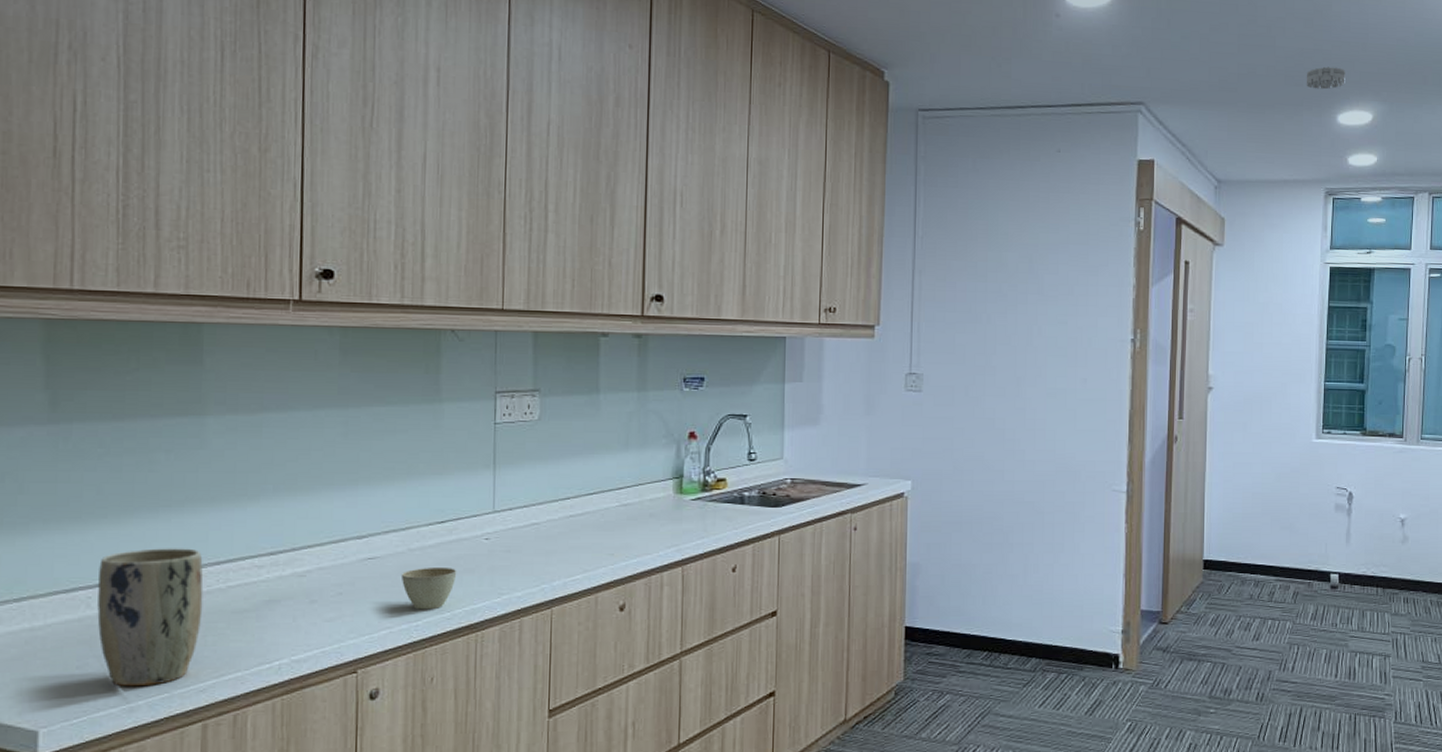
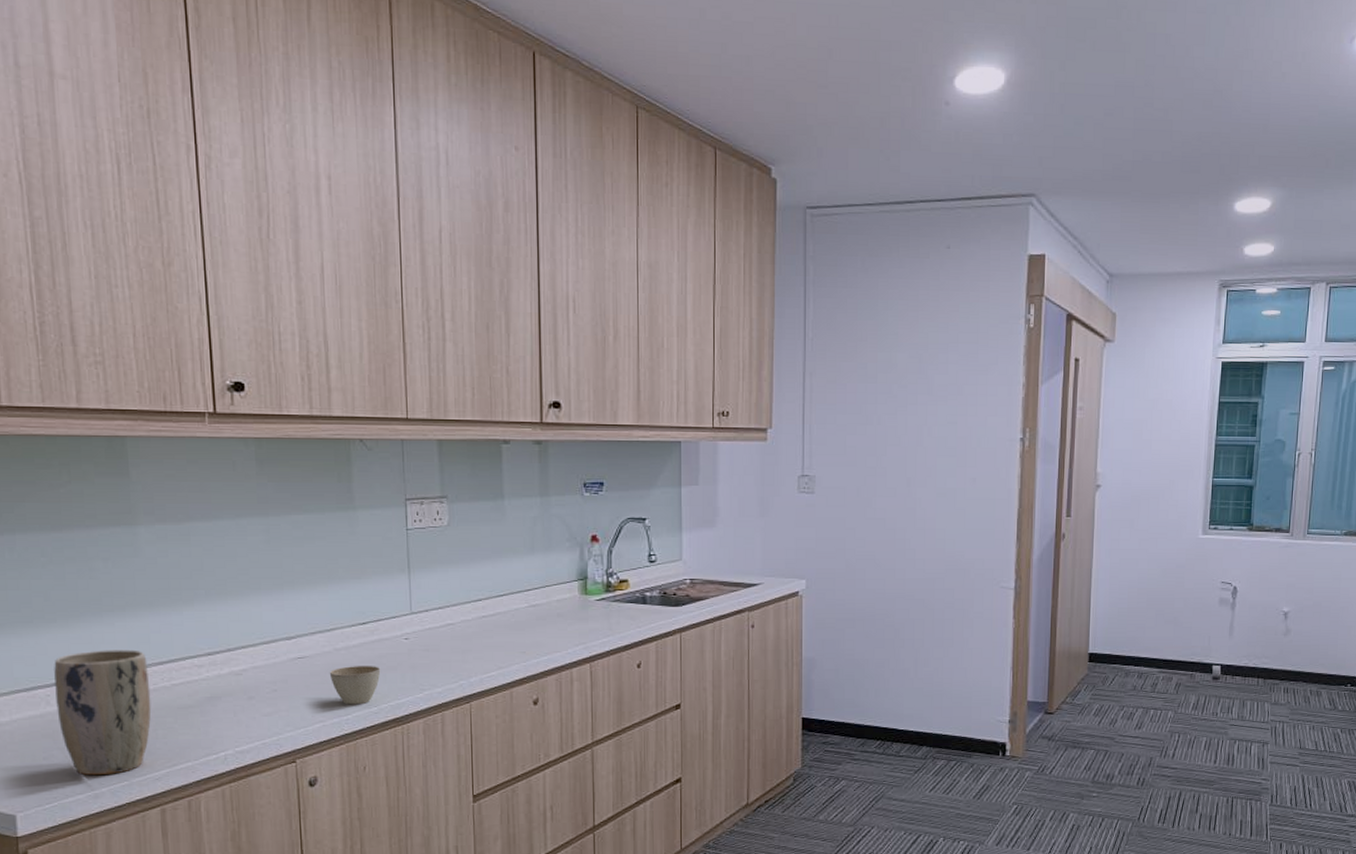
smoke detector: present [1306,66,1345,90] -> none [1203,151,1244,176]

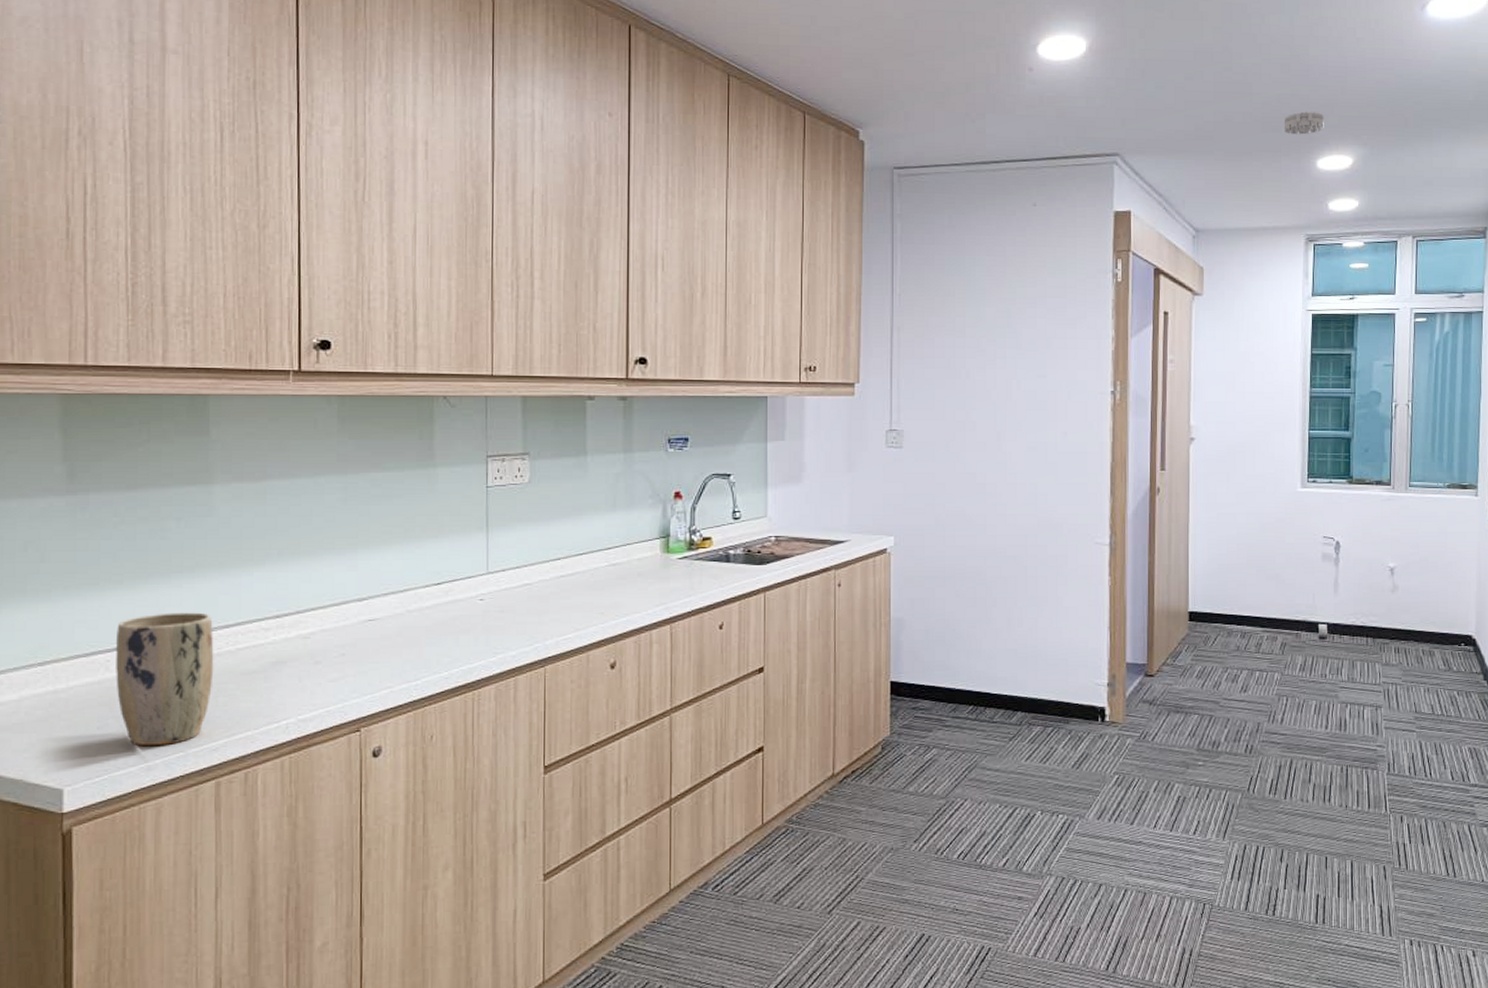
cup: present [329,666,381,705] -> none [400,628,454,670]
smoke detector: none [1203,151,1244,176] -> present [1284,111,1324,135]

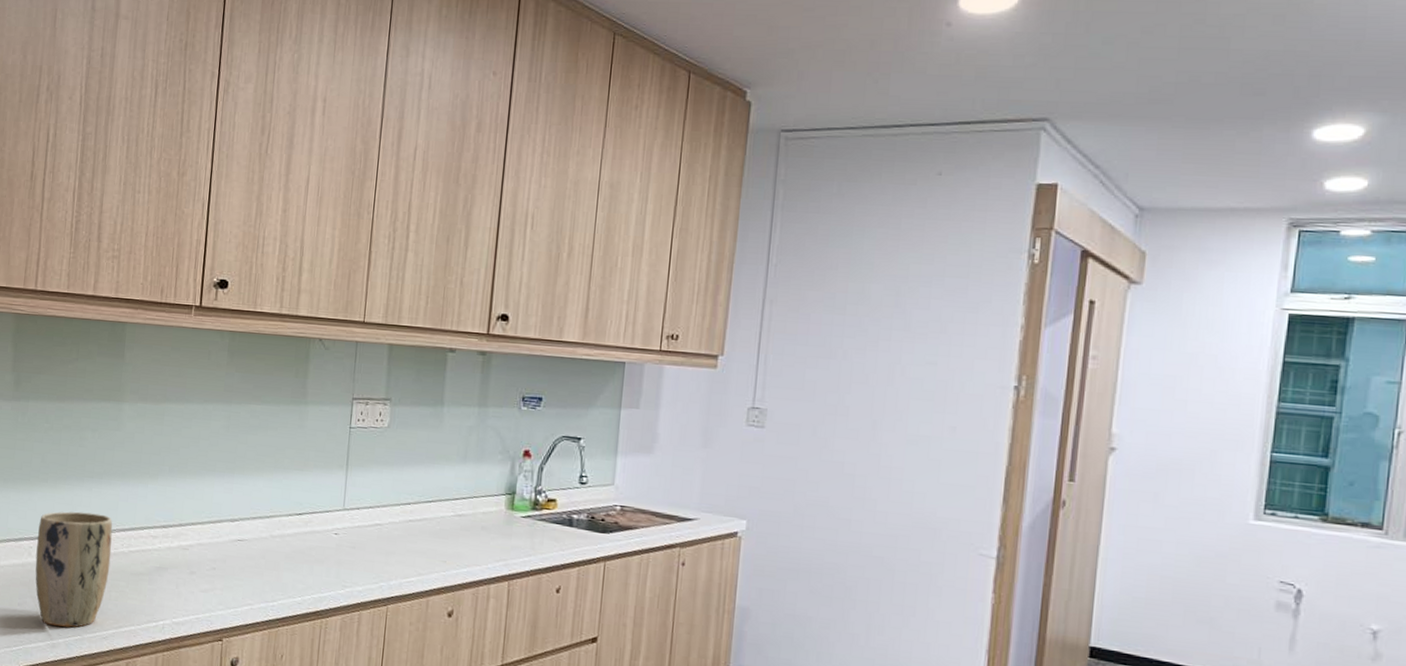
smoke detector: present [1284,111,1324,135] -> none [1269,71,1328,99]

